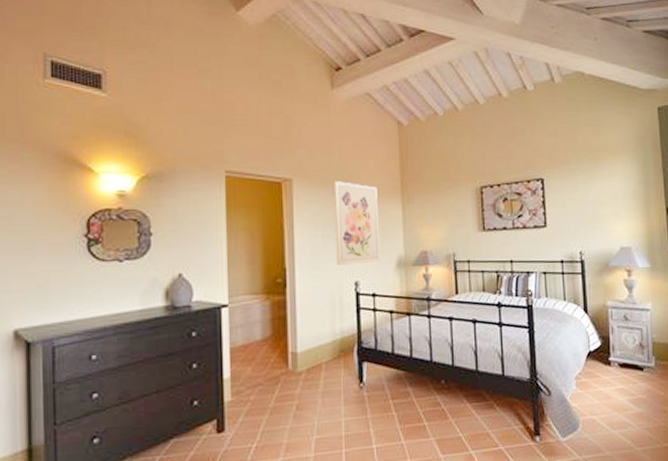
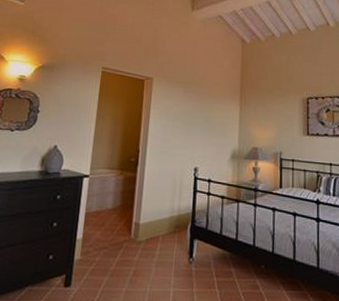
wall art: present [333,181,381,266] -> none [181,83,221,153]

